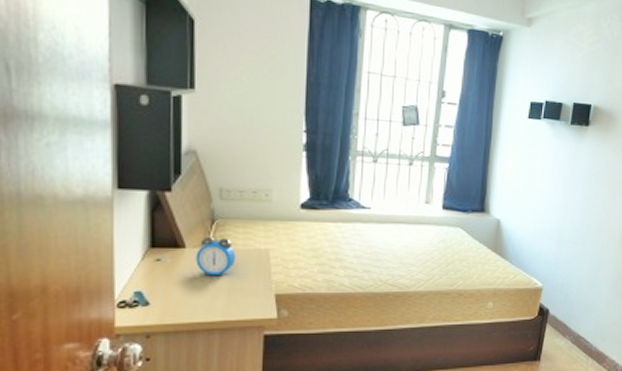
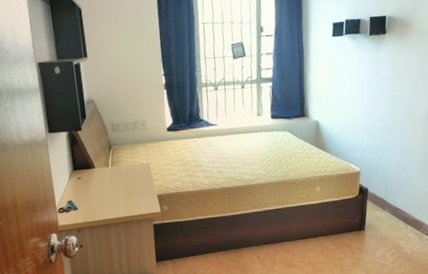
alarm clock: present [196,236,236,276] -> none [102,158,129,186]

